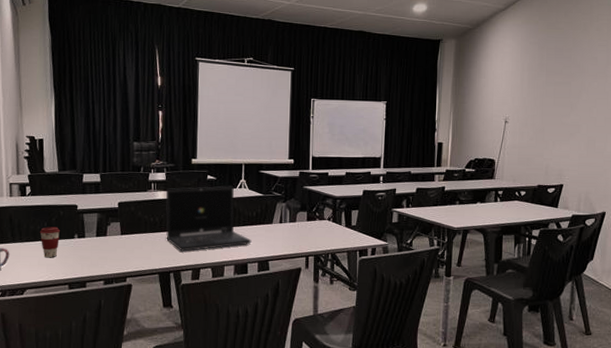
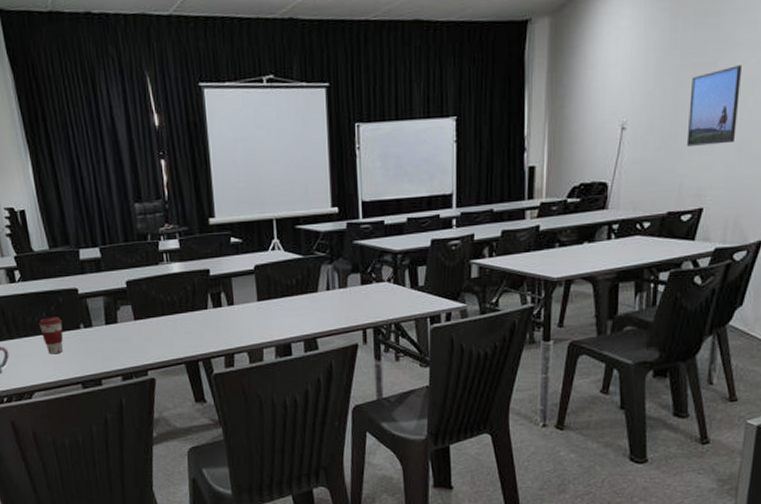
laptop: present [165,186,252,252] -> none [181,248,294,335]
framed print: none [551,86,588,140] -> present [686,65,743,146]

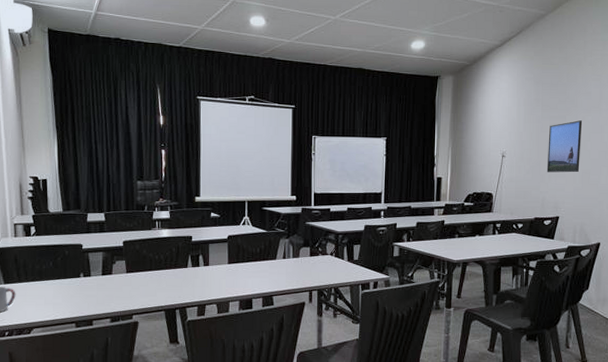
coffee cup: present [38,317,64,355] -> none [45,266,65,297]

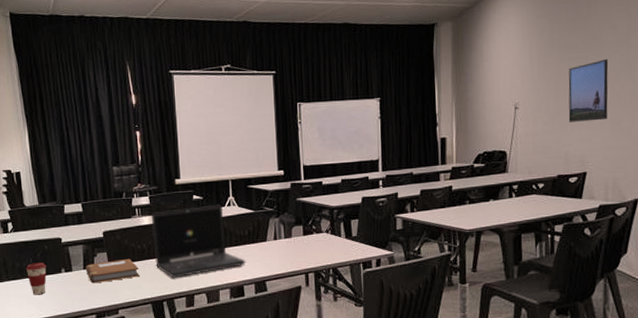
coffee cup: none [45,266,65,297] -> present [25,262,47,295]
notebook: none [103,267,155,289] -> present [85,258,139,284]
laptop: none [170,223,256,288] -> present [151,204,246,278]

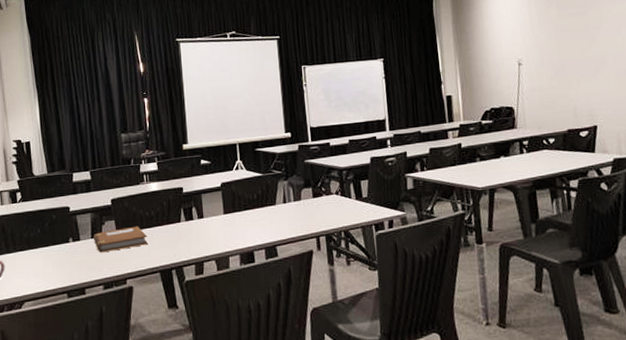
coffee cup: present [25,262,47,295] -> none [33,232,54,267]
laptop: present [151,204,246,278] -> none [159,168,256,245]
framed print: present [568,59,609,122] -> none [569,14,613,77]

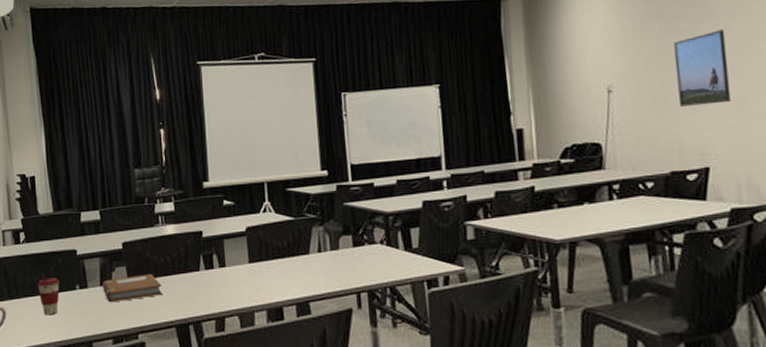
coffee cup: none [33,232,54,267] -> present [37,277,60,316]
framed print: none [569,14,613,77] -> present [673,30,732,107]

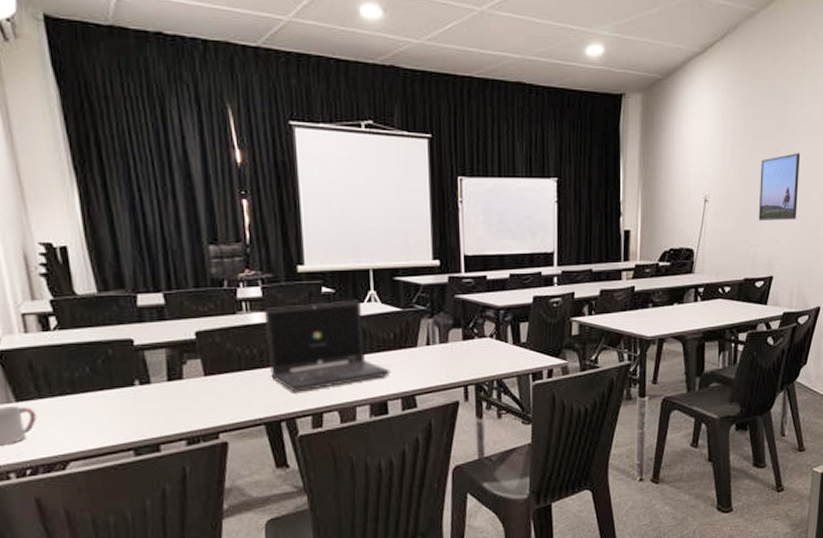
coffee cup: present [37,277,60,316] -> none [78,372,112,416]
notebook: present [102,273,162,303] -> none [169,367,248,400]
laptop: none [175,210,285,297] -> present [263,300,391,392]

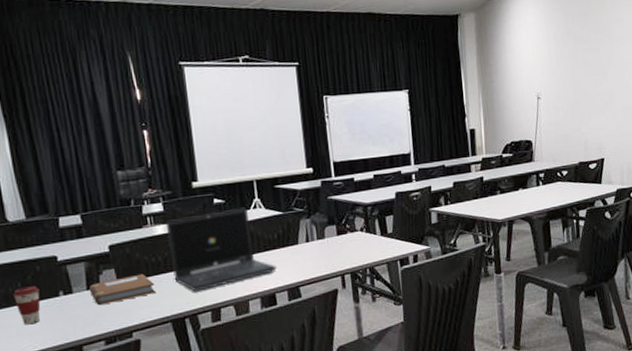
coffee cup: none [78,372,112,416] -> present [12,286,41,325]
notebook: none [169,367,248,400] -> present [88,273,155,306]
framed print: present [758,153,801,220] -> none [583,51,620,111]

